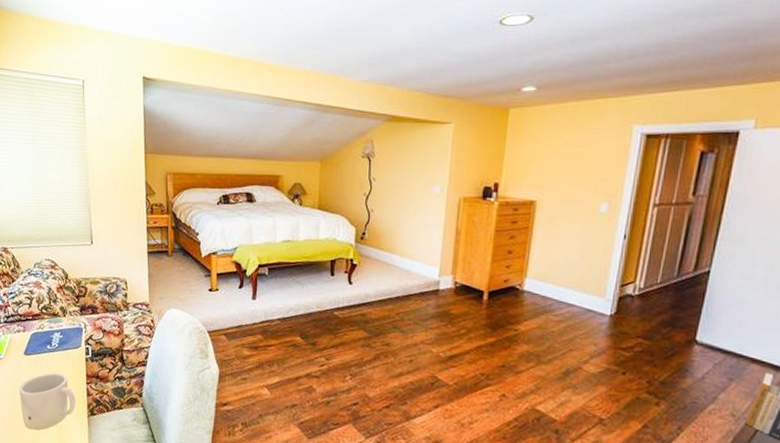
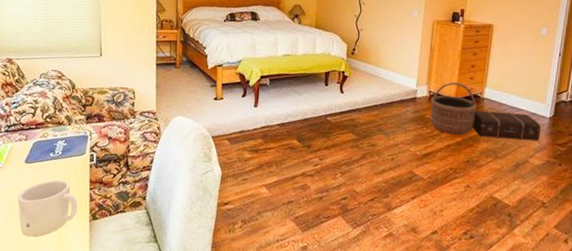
basket: none [456,271,514,335] -> present [430,82,477,135]
suitcase: none [509,305,599,343] -> present [473,110,541,141]

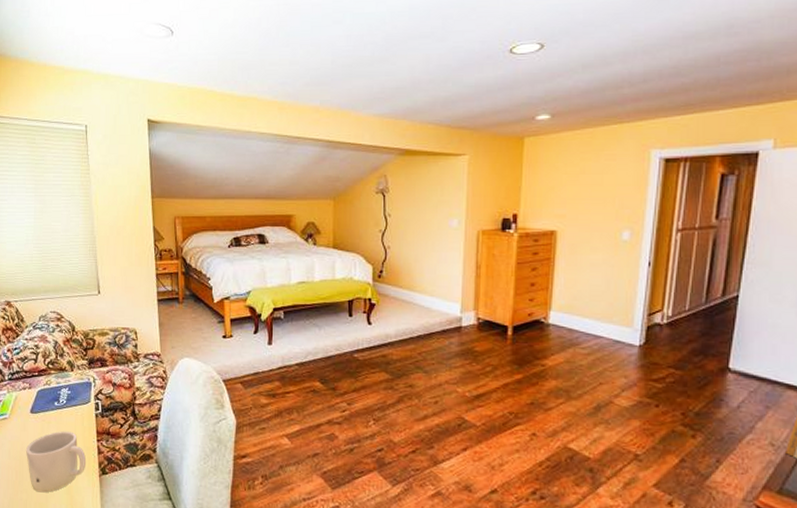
basket: present [430,82,477,135] -> none [479,306,540,371]
suitcase: present [473,110,541,141] -> none [536,339,628,375]

